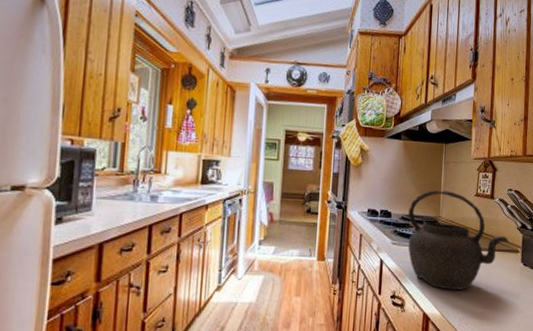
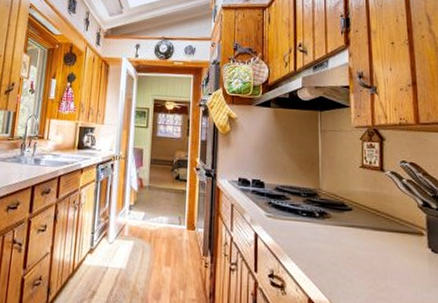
kettle: present [408,190,510,290] -> none [283,160,410,276]

